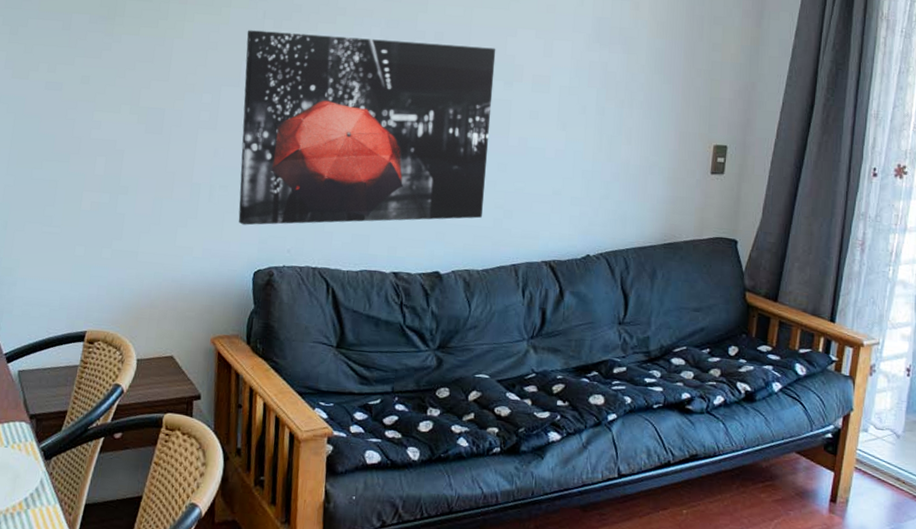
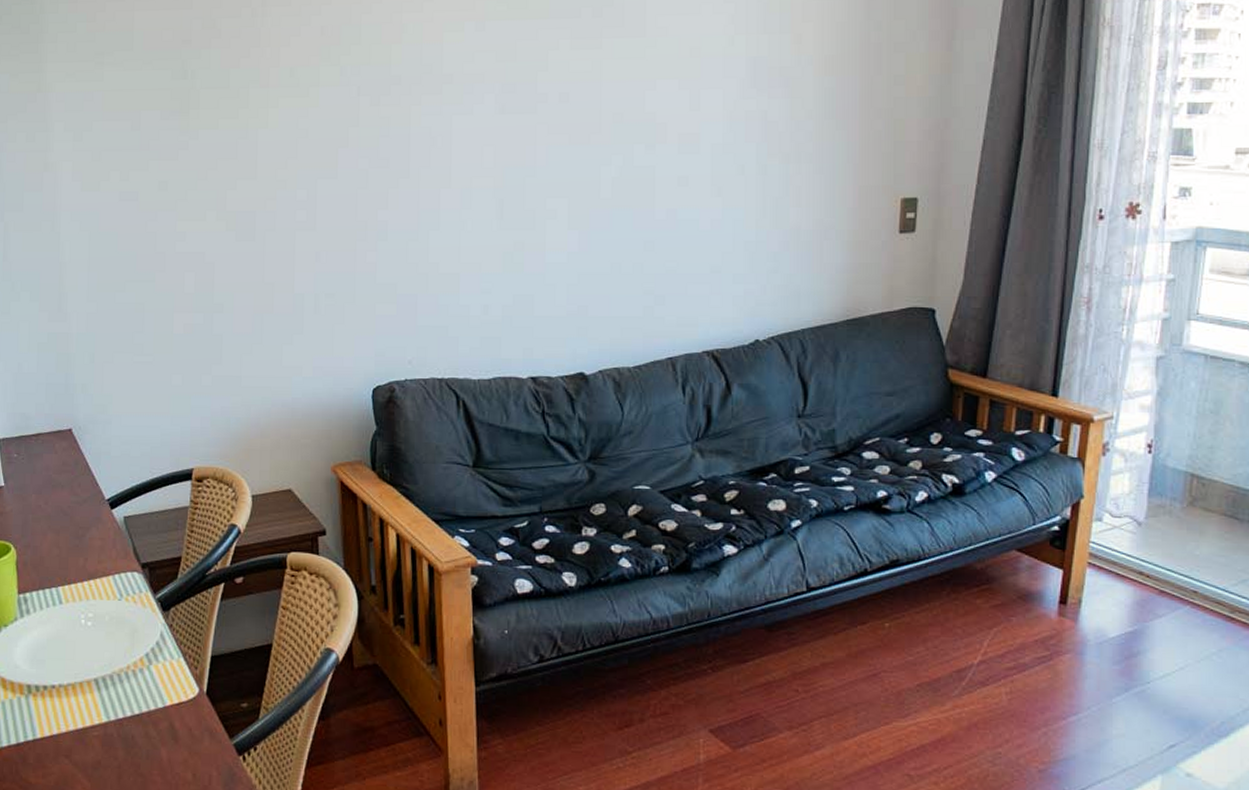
wall art: present [238,30,496,226] -> none [340,106,633,337]

